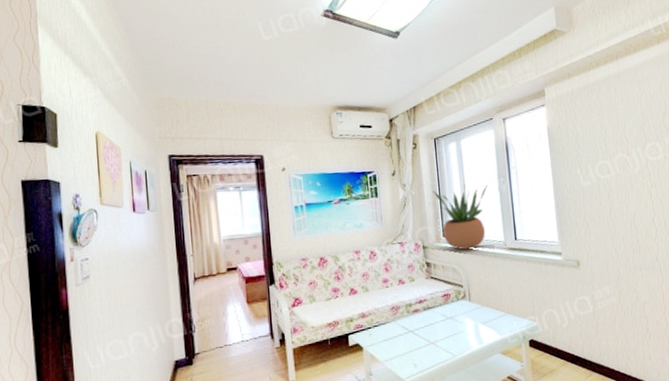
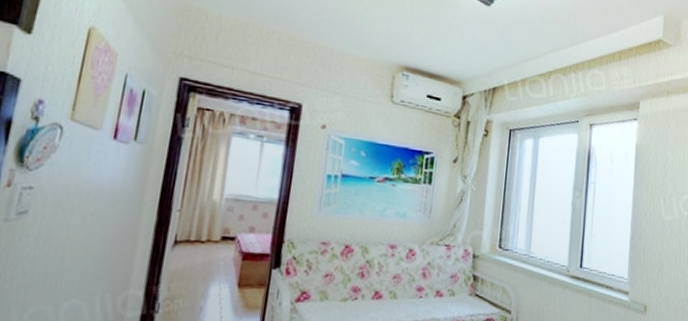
potted plant: present [433,184,488,250] -> none [497,189,560,268]

